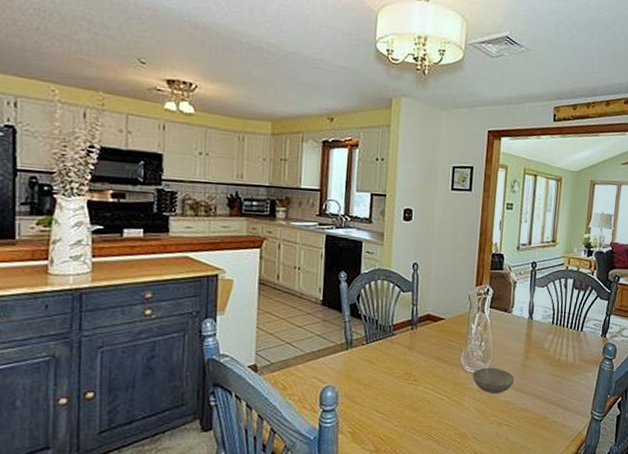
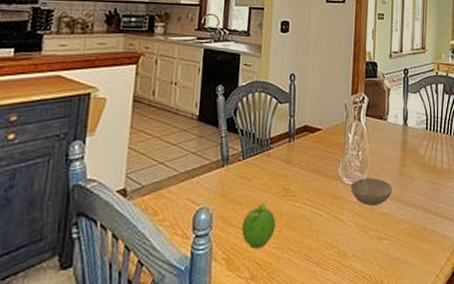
fruit: none [366,385,399,425] -> present [242,203,276,249]

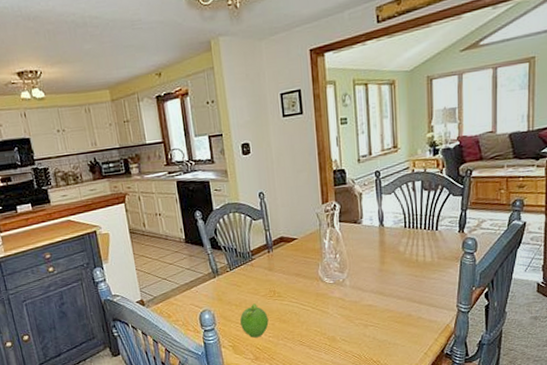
bowl: present [350,177,393,205] -> none [332,276,374,300]

